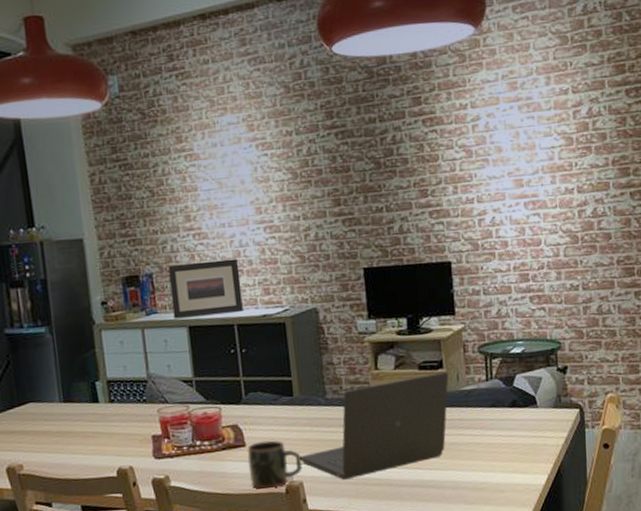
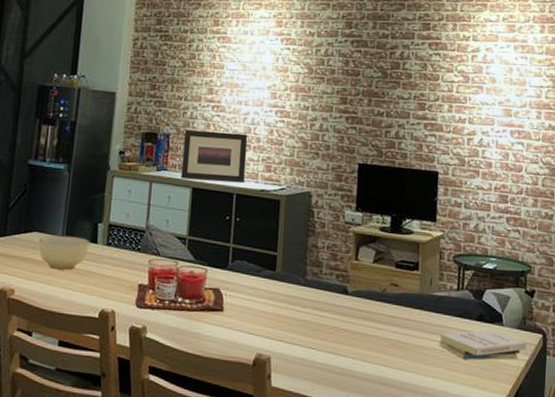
bowl: none [36,399,92,437] -> present [38,235,91,270]
mug: present [247,440,302,490] -> none [221,309,273,359]
laptop: present [300,371,449,480] -> none [272,273,423,363]
books: none [474,413,565,448] -> present [439,329,527,360]

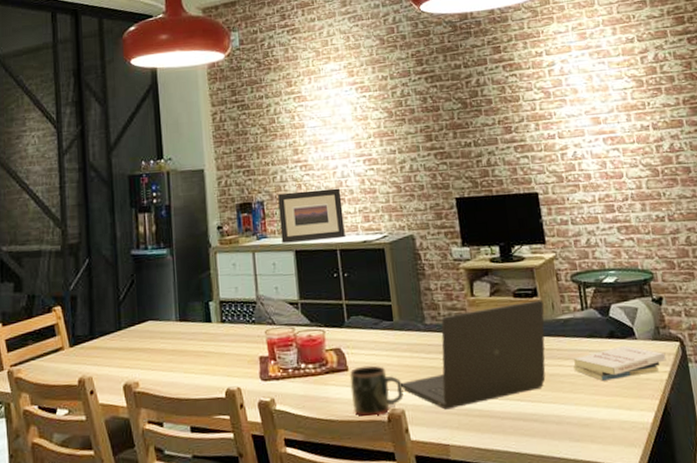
bowl: present [38,235,91,270] -> none [154,318,205,355]
mug: none [221,309,273,359] -> present [350,365,404,417]
laptop: none [272,273,423,363] -> present [401,300,546,410]

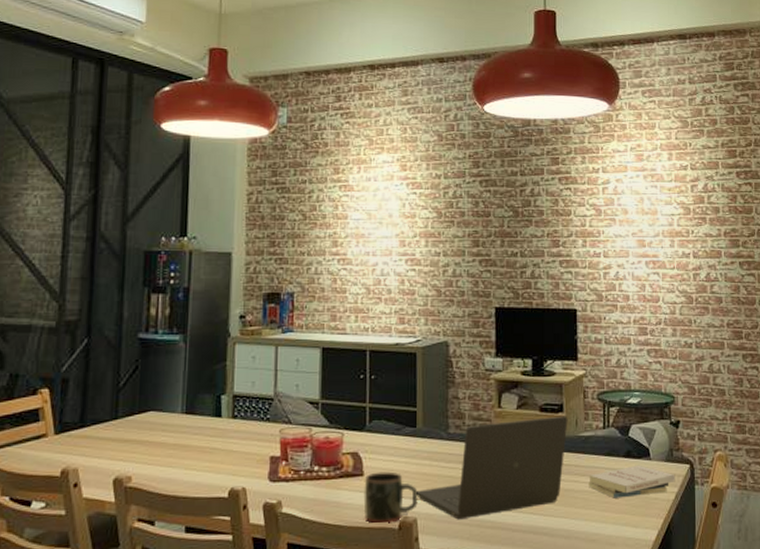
picture frame: present [278,188,345,244] -> none [309,286,378,339]

